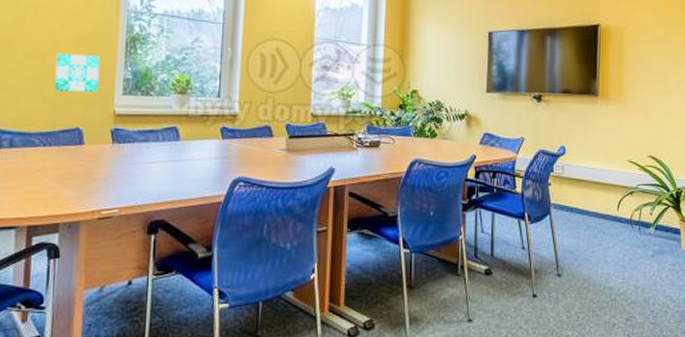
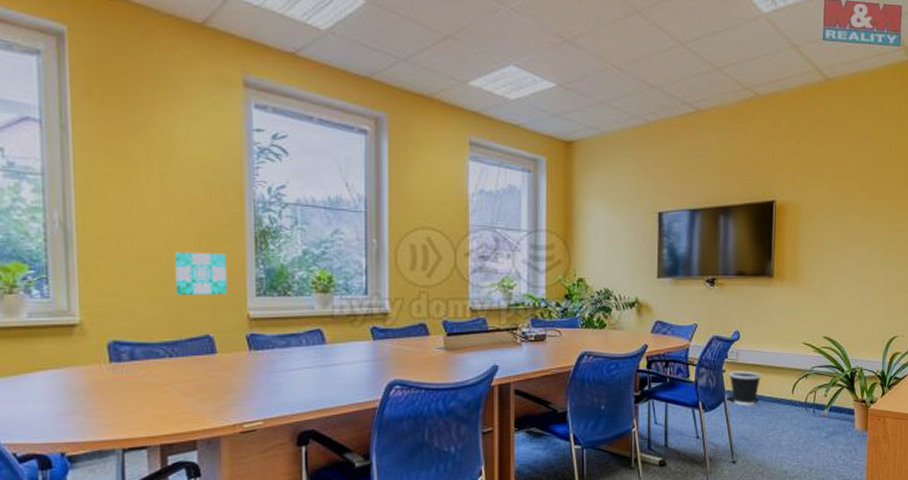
wastebasket: none [554,184,587,220] -> present [729,370,762,406]

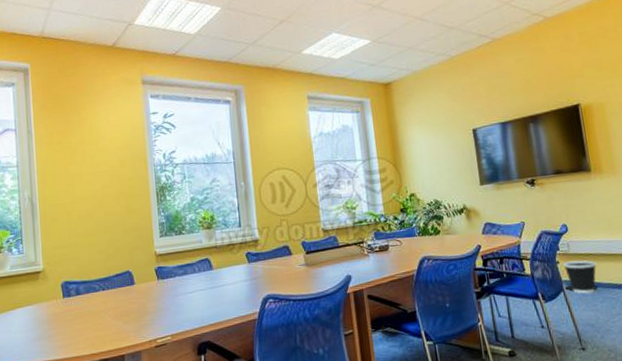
wall art: present [175,252,228,295] -> none [103,207,140,242]

